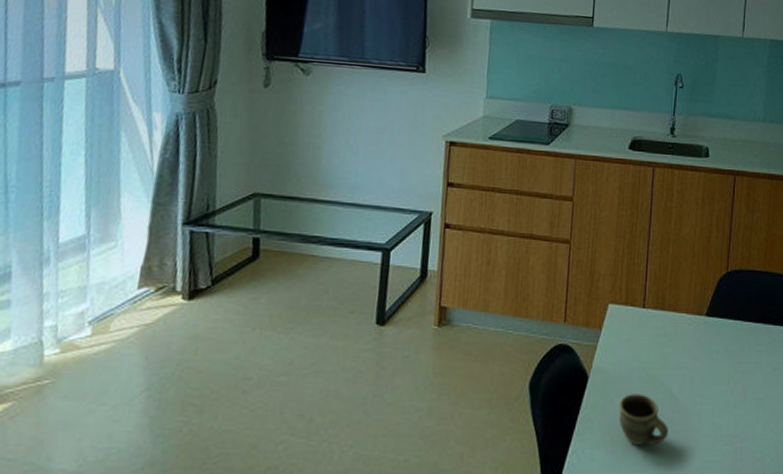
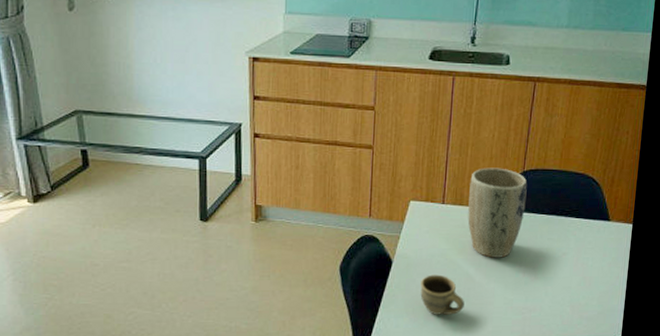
plant pot: none [670,267,732,373] -> present [468,168,527,258]

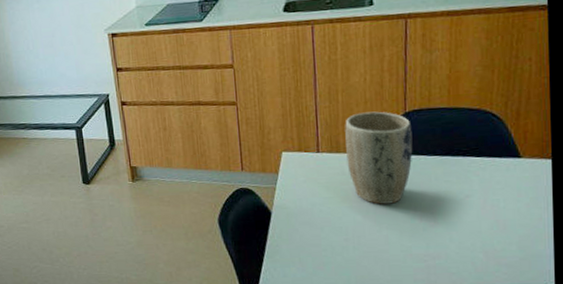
cup: present [420,274,465,315] -> none [304,223,356,264]

